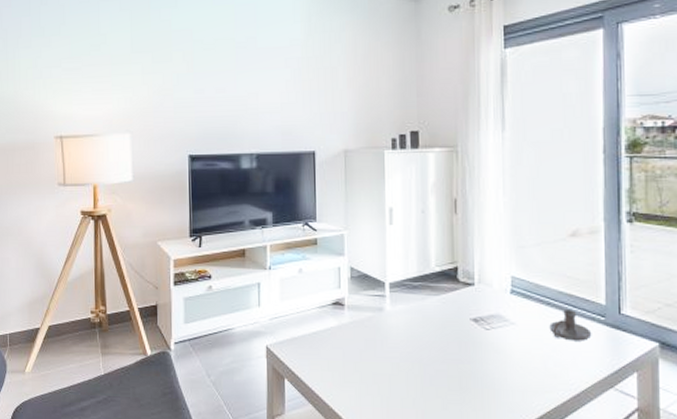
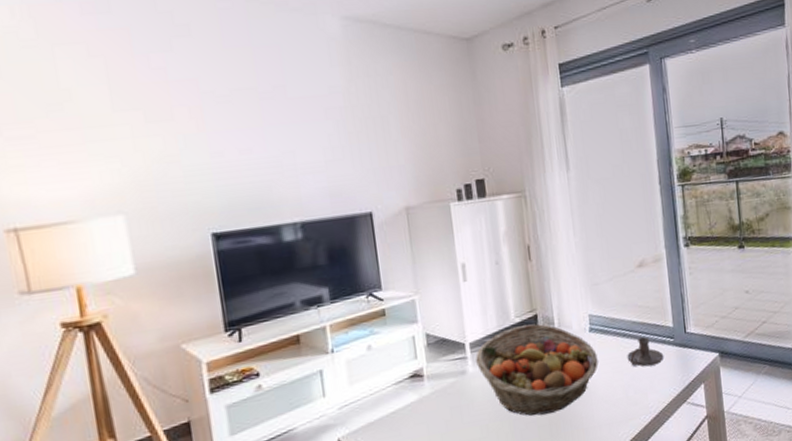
fruit basket: none [394,275,517,366] -> present [475,323,598,416]

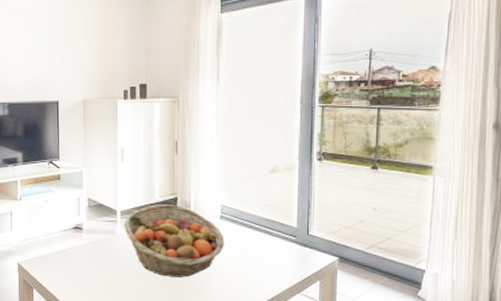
candle holder: present [627,337,664,367] -> none [251,231,285,257]

